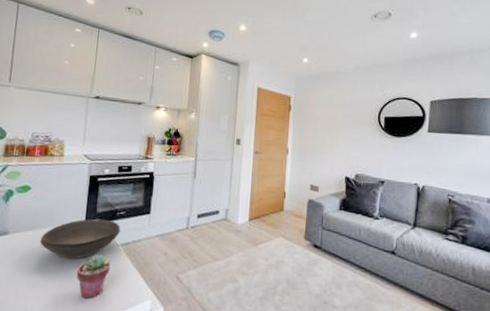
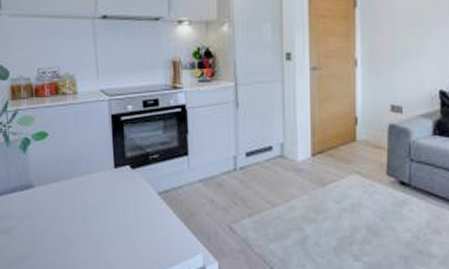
bowl: present [40,218,121,259] -> none [68,164,157,212]
potted succulent: present [77,253,111,299] -> none [115,204,151,255]

